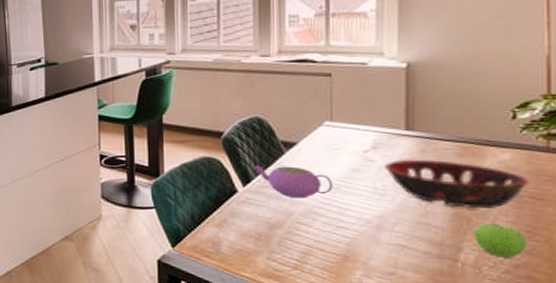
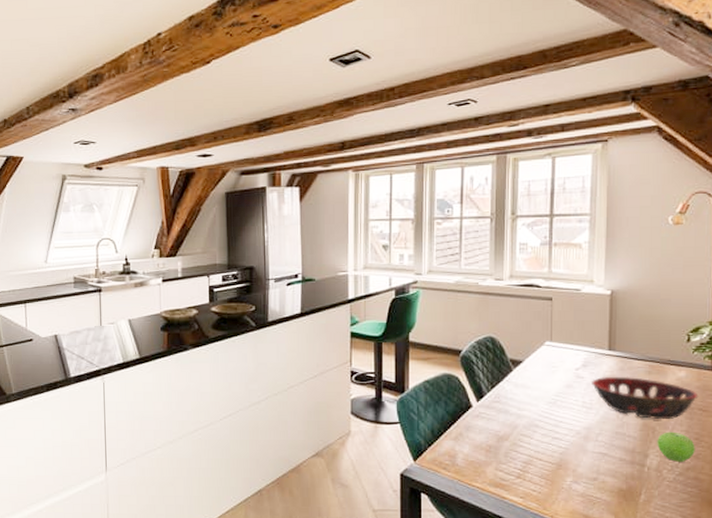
teapot: present [254,165,333,199] -> none [486,381,551,412]

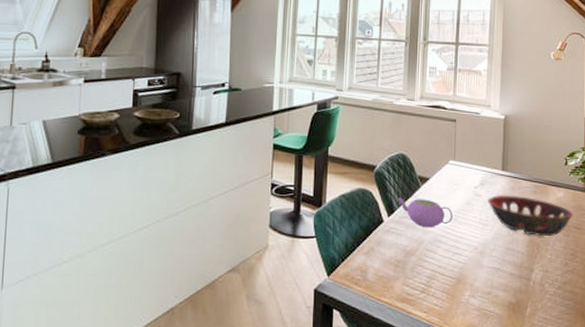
teapot: none [486,381,551,412] -> present [397,197,453,228]
fruit: present [657,432,695,462] -> none [541,248,571,276]

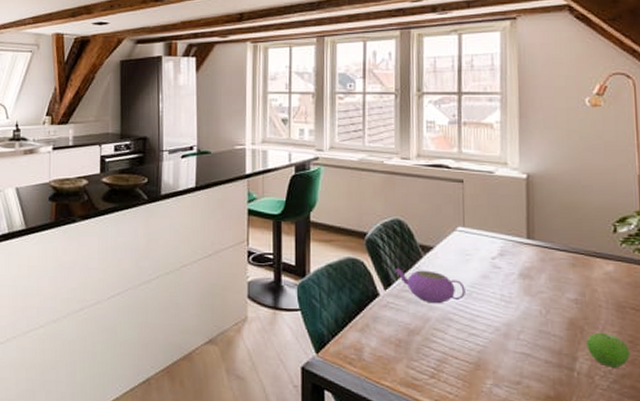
decorative bowl: present [488,194,574,237] -> none [510,267,630,319]
fruit: none [541,248,571,276] -> present [586,332,630,368]

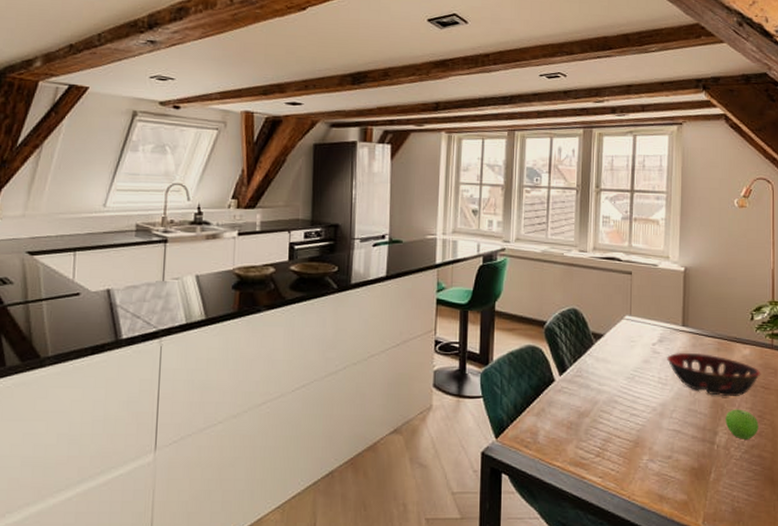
teapot: present [394,268,465,304] -> none [569,355,629,388]
decorative bowl: none [510,267,630,319] -> present [667,352,761,397]

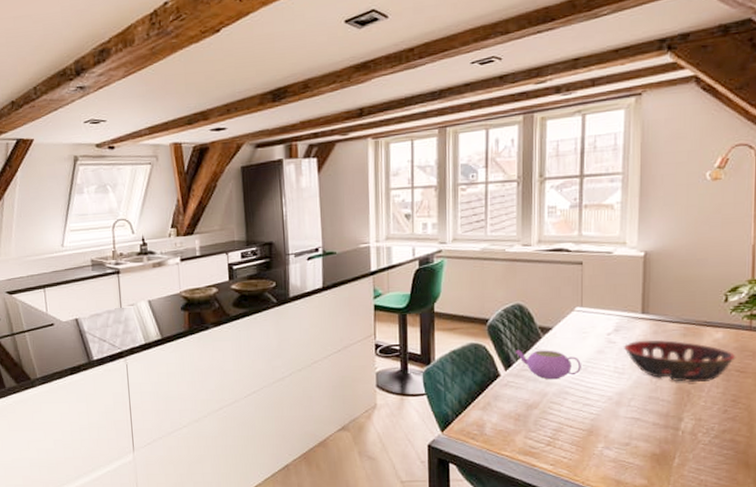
teapot: none [569,355,629,388] -> present [515,350,581,380]
fruit: present [725,409,759,440] -> none [692,394,732,425]

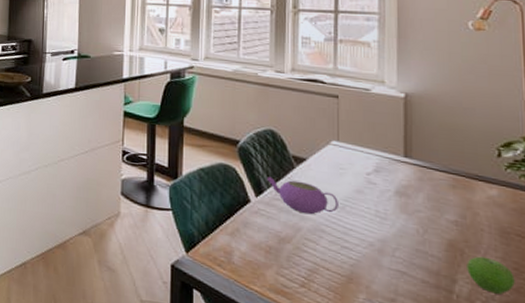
decorative bowl: present [624,339,736,383] -> none [386,185,516,243]
fruit: none [692,394,732,425] -> present [467,256,515,295]

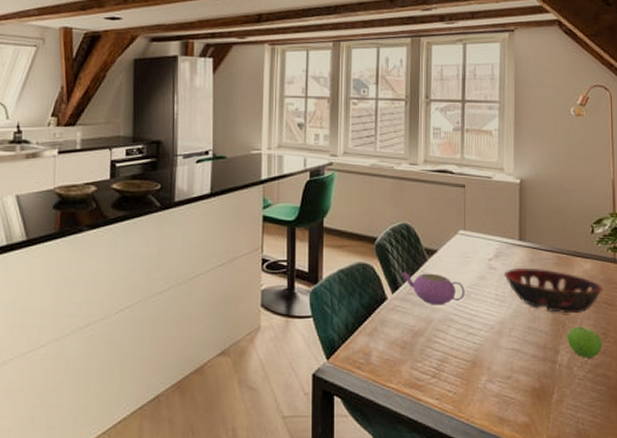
decorative bowl: none [386,185,516,243] -> present [504,267,604,314]

